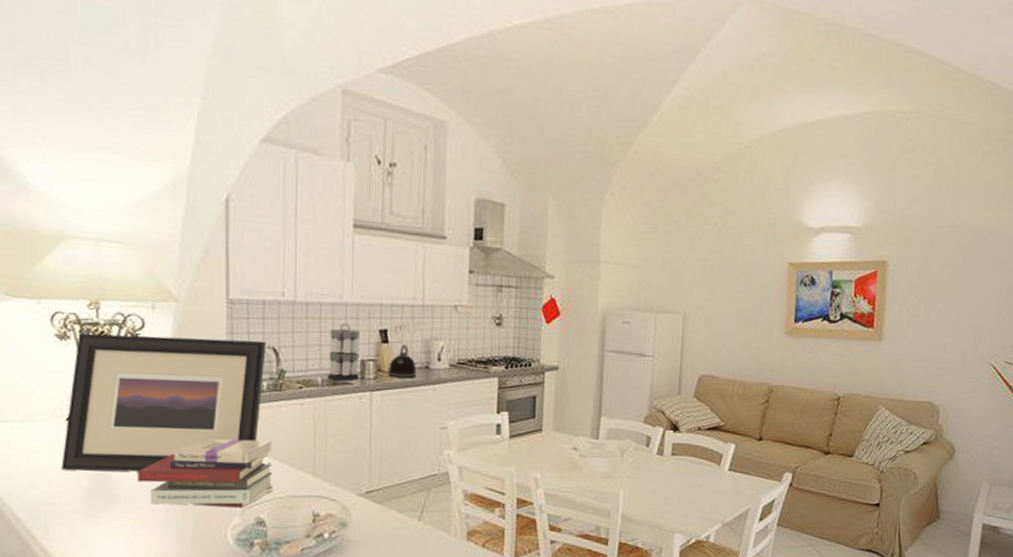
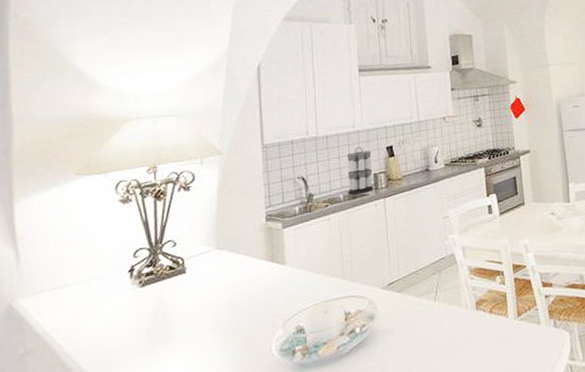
picture frame: present [61,332,266,472] -> none [124,173,296,317]
books: present [138,438,274,508] -> none [191,256,310,333]
kettle: present [387,344,417,379] -> none [396,154,420,184]

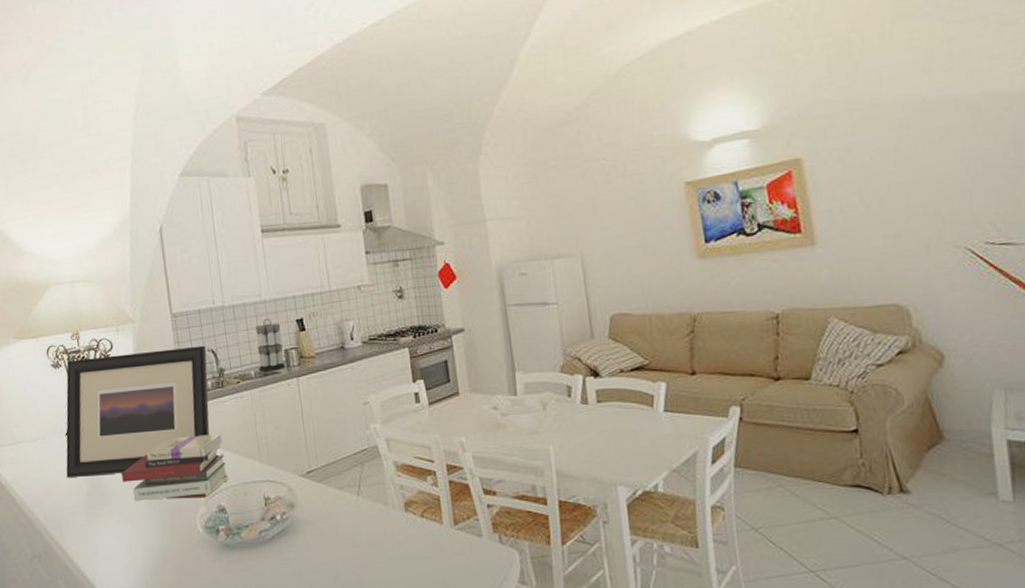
picture frame: none [124,173,296,317] -> present [66,345,210,477]
books: none [191,256,310,333] -> present [121,434,229,501]

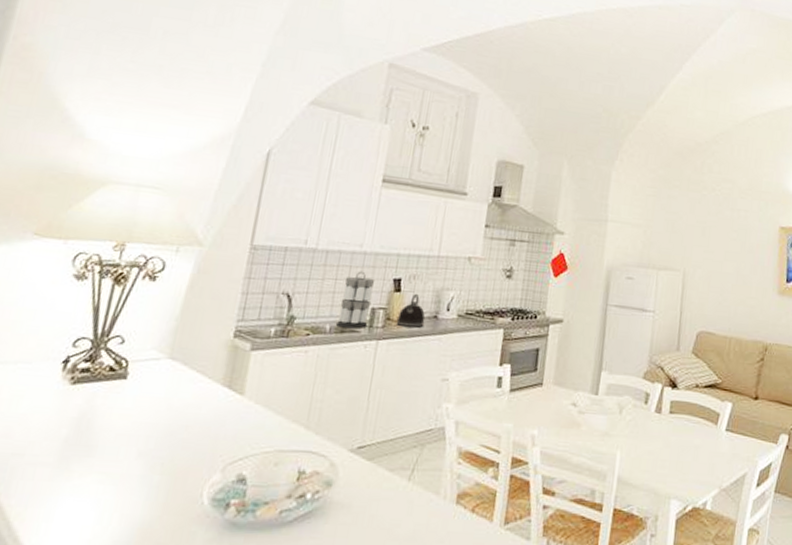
picture frame: present [66,345,210,477] -> none [43,273,281,421]
books: present [121,434,229,501] -> none [121,385,270,463]
kettle: none [309,329,335,362] -> present [396,293,425,329]

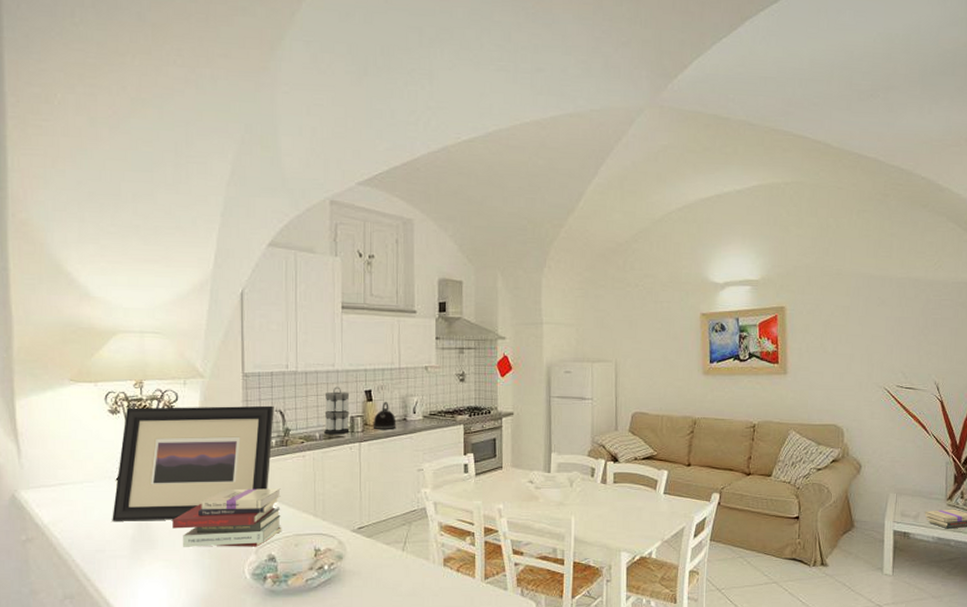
picture frame: none [43,273,281,421] -> present [112,405,274,521]
books: none [121,385,270,463] -> present [172,488,282,547]

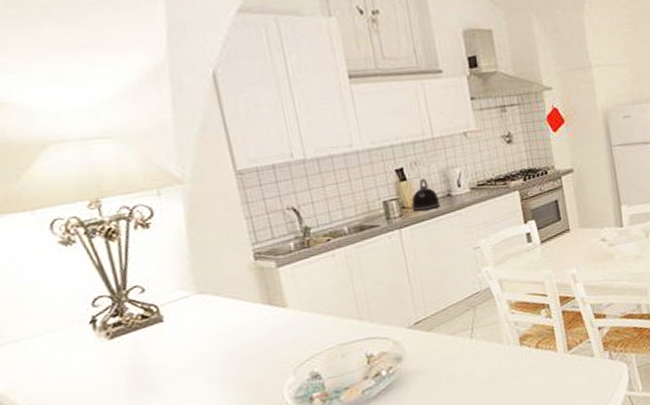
picture frame: present [112,405,274,521] -> none [83,203,295,373]
books: present [172,488,282,547] -> none [177,296,322,385]
spice rack: present [324,386,350,435] -> none [347,169,385,227]

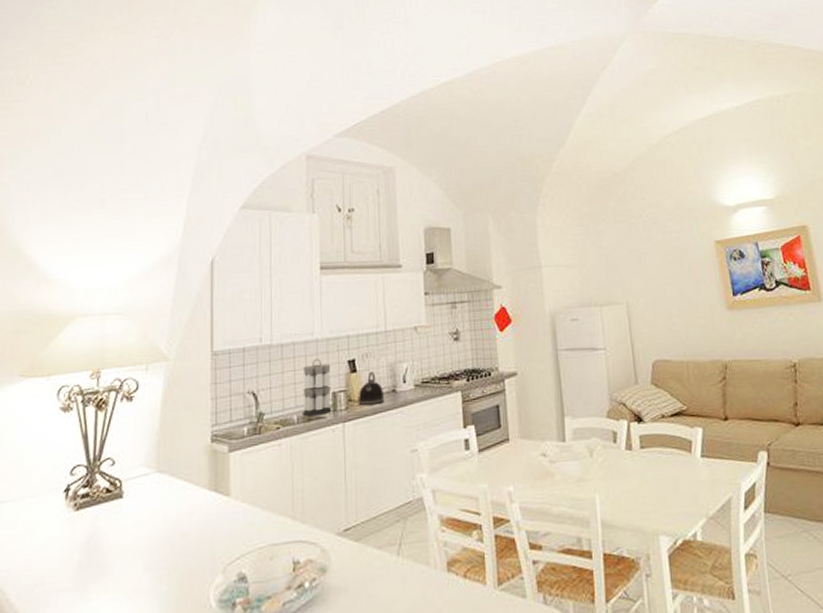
spice rack: none [347,169,385,227] -> present [303,358,332,416]

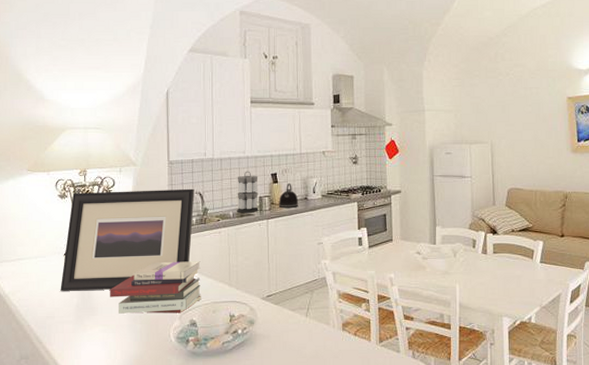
picture frame: none [56,387,246,545] -> present [60,188,195,291]
books: none [126,487,255,572] -> present [110,261,202,314]

